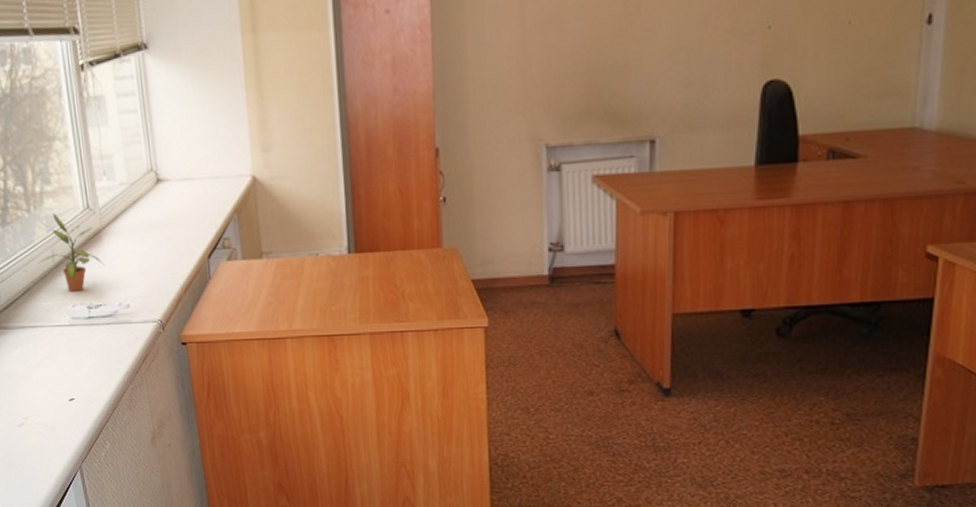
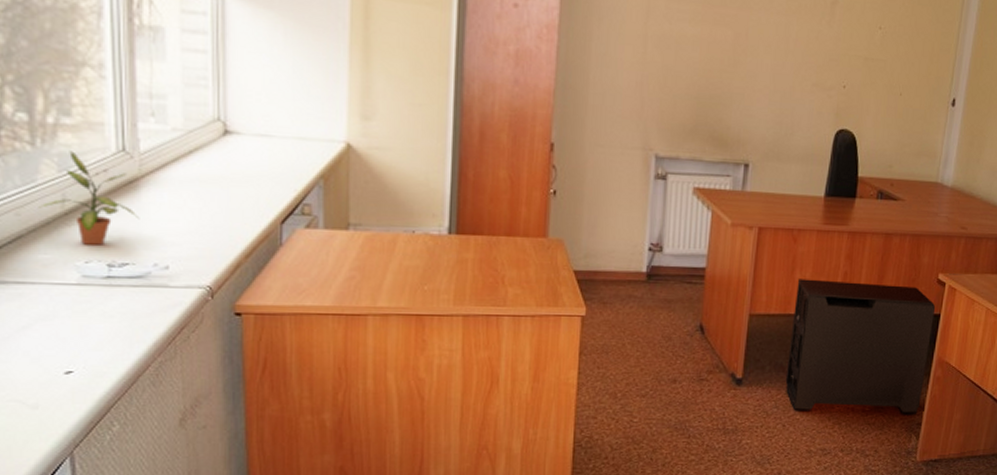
computer tower: none [724,265,926,427] -> present [785,279,936,414]

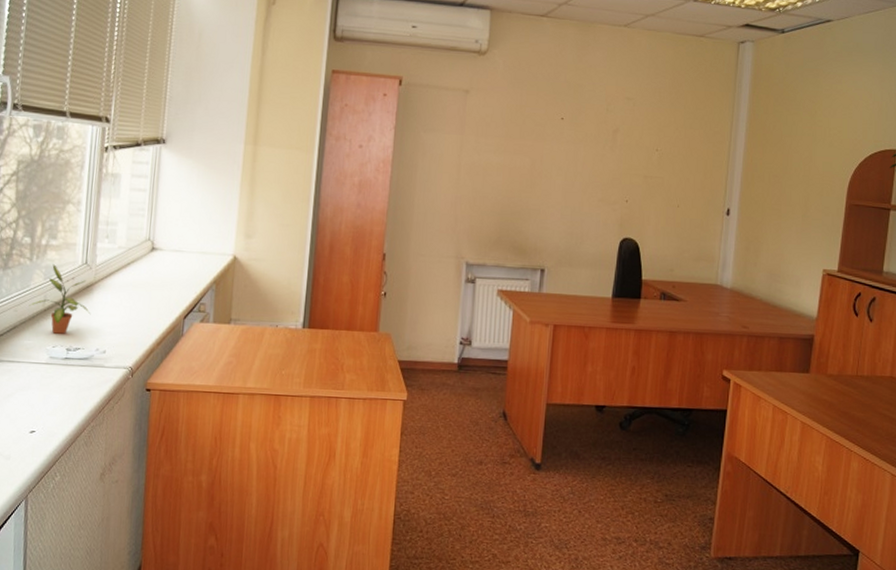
computer tower: present [785,279,936,414] -> none [580,372,722,509]

